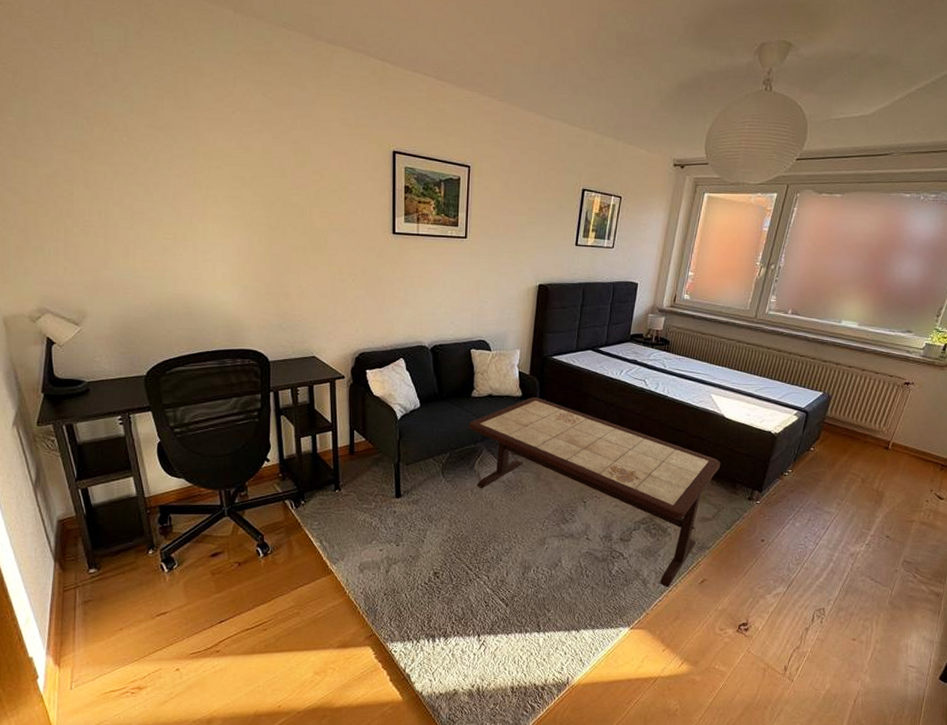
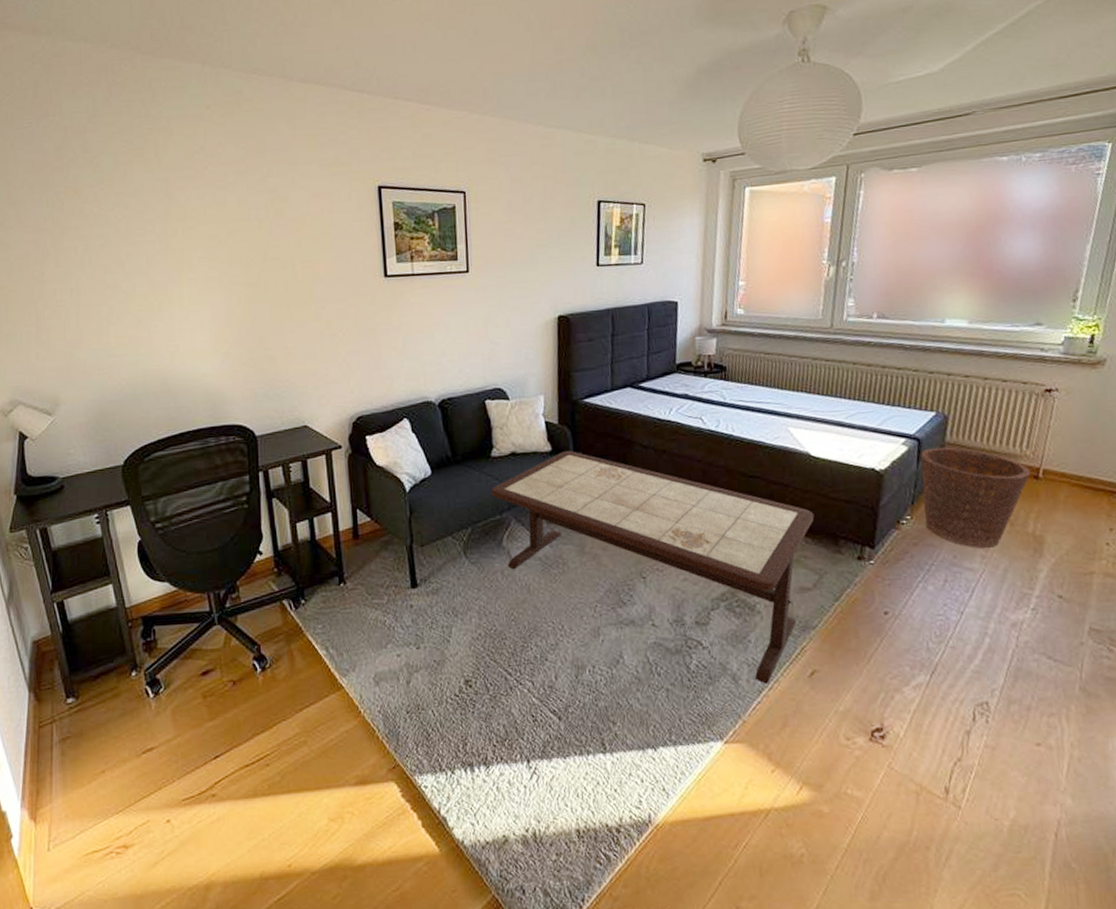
basket: none [801,419,883,498] -> present [920,447,1030,548]

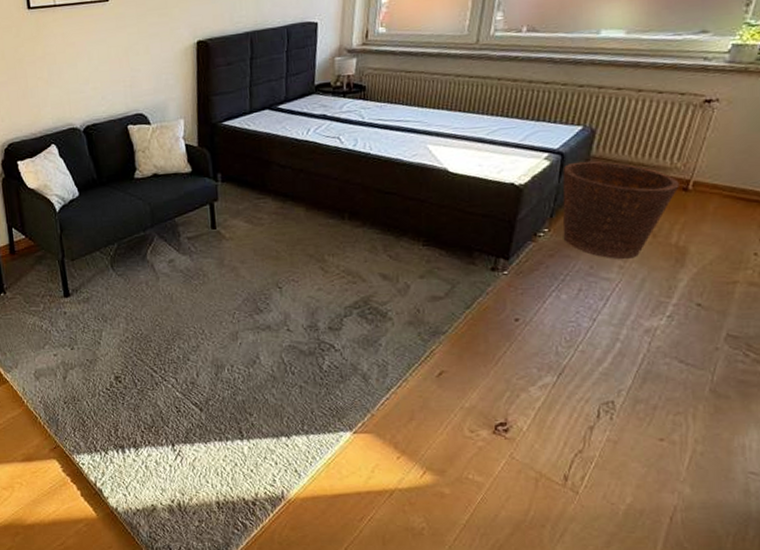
coffee table: present [491,451,814,684] -> none [135,171,450,383]

